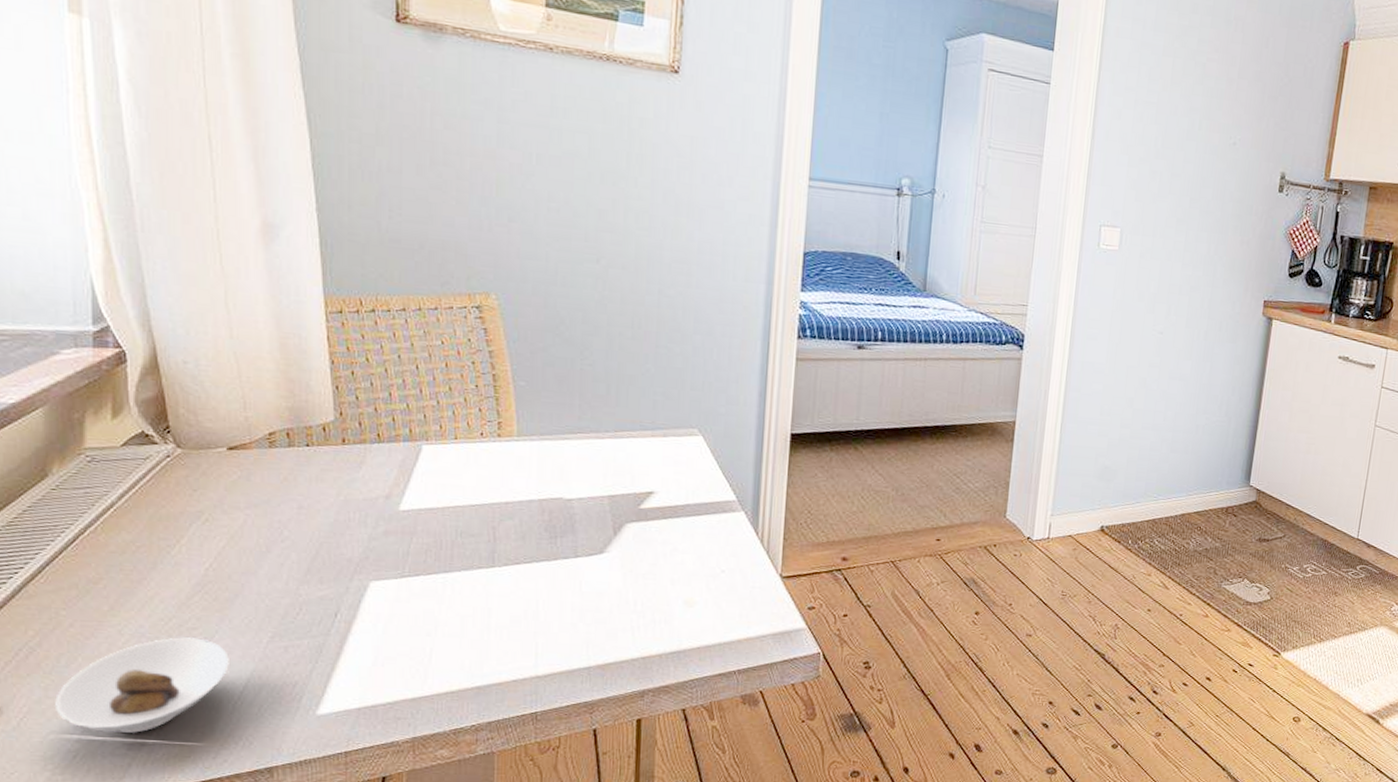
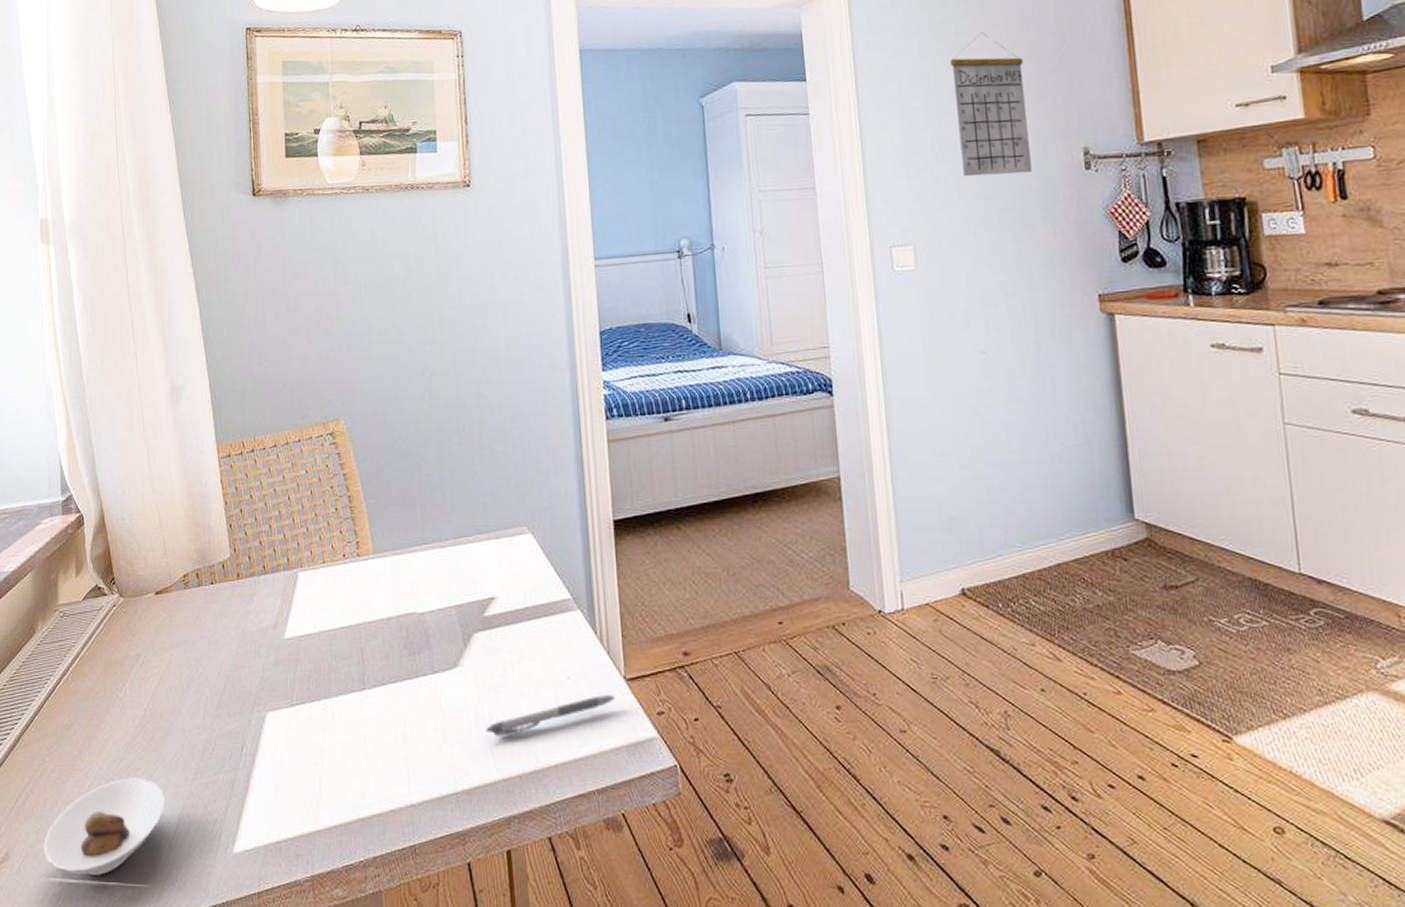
pen: none [628,589,768,620] -> present [485,695,615,737]
calendar: none [1177,46,1251,185] -> present [949,32,1032,177]

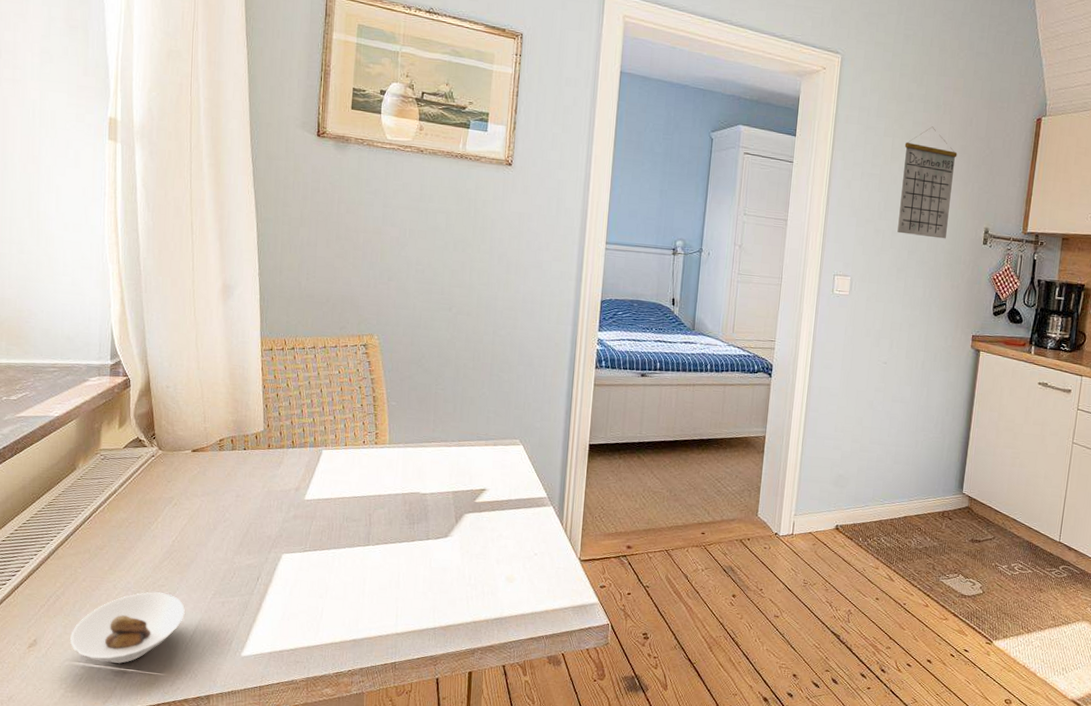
pen: present [485,695,615,737] -> none [464,569,570,592]

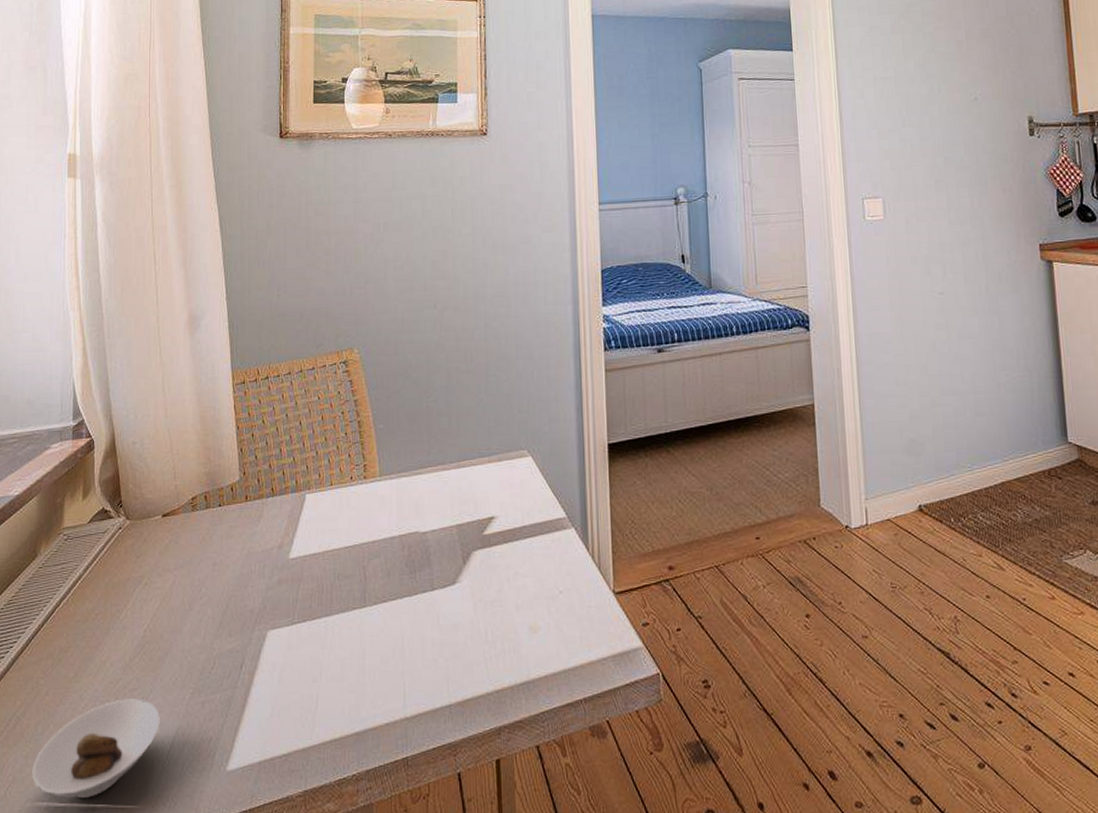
calendar: present [897,126,958,239] -> none [916,14,985,139]

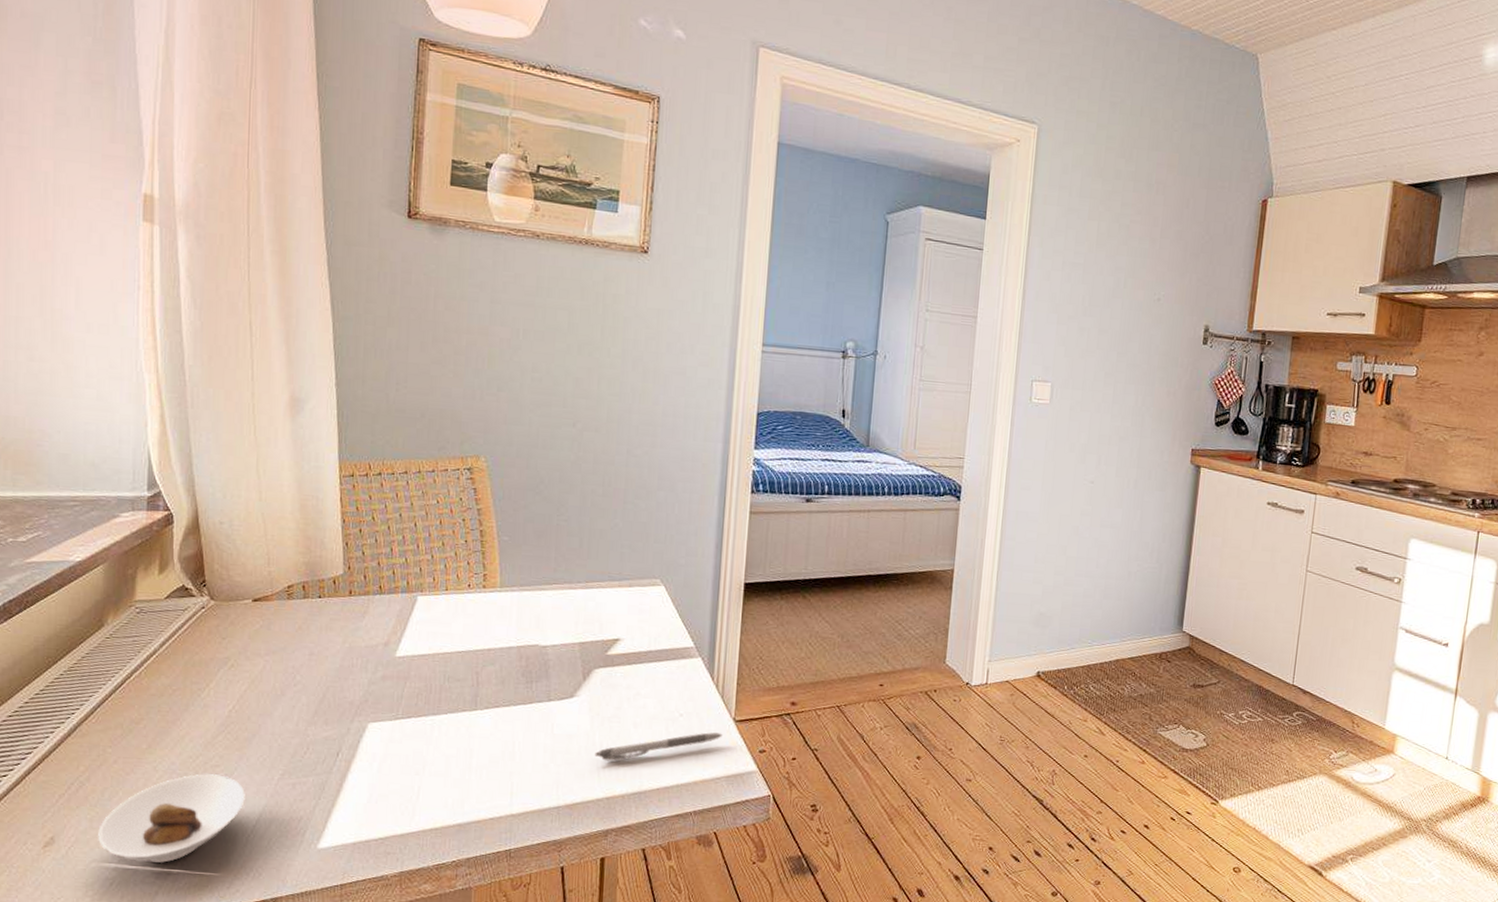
pen: none [480,608,604,650] -> present [594,732,722,762]

